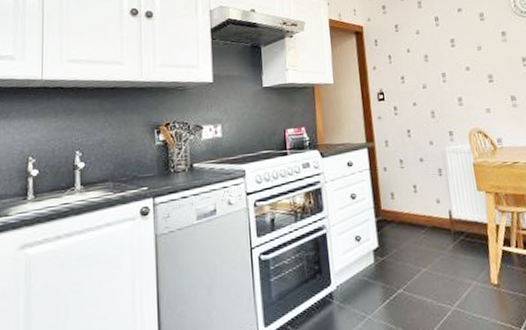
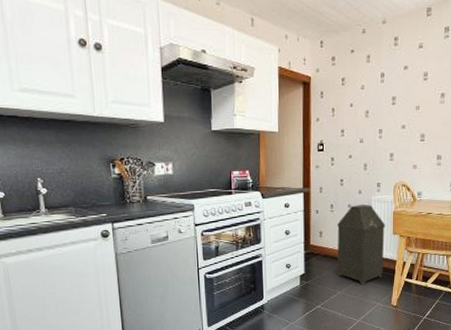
trash can: none [410,156,474,259] -> present [337,204,386,285]

